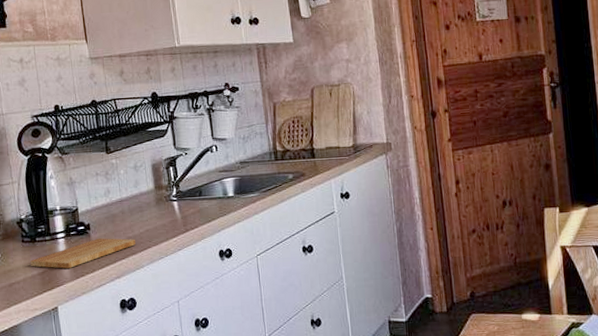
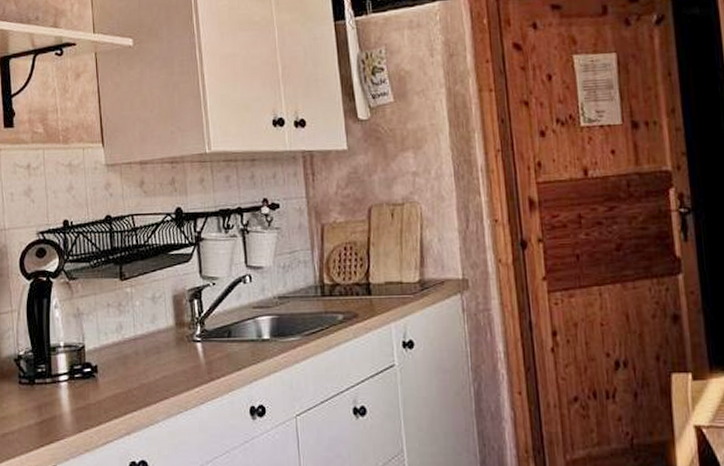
cutting board: present [30,238,136,269] -> none [27,384,150,419]

